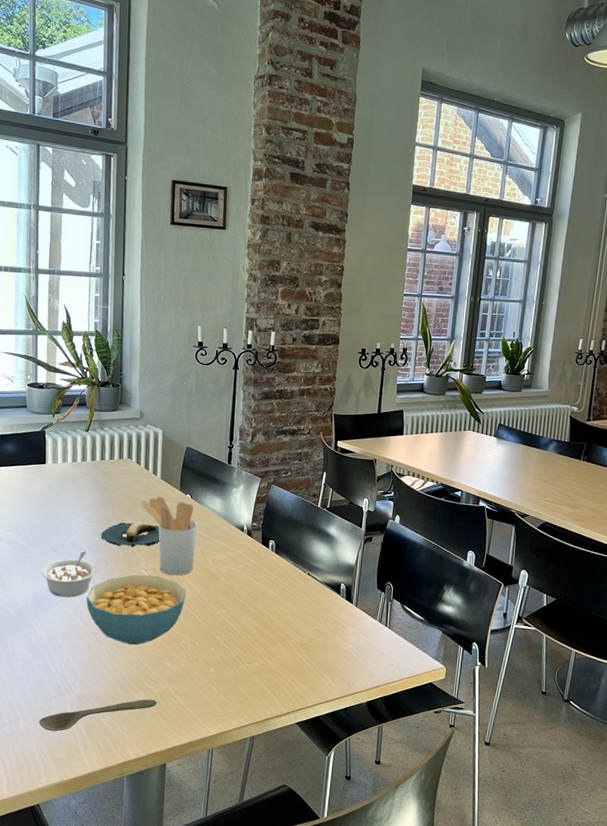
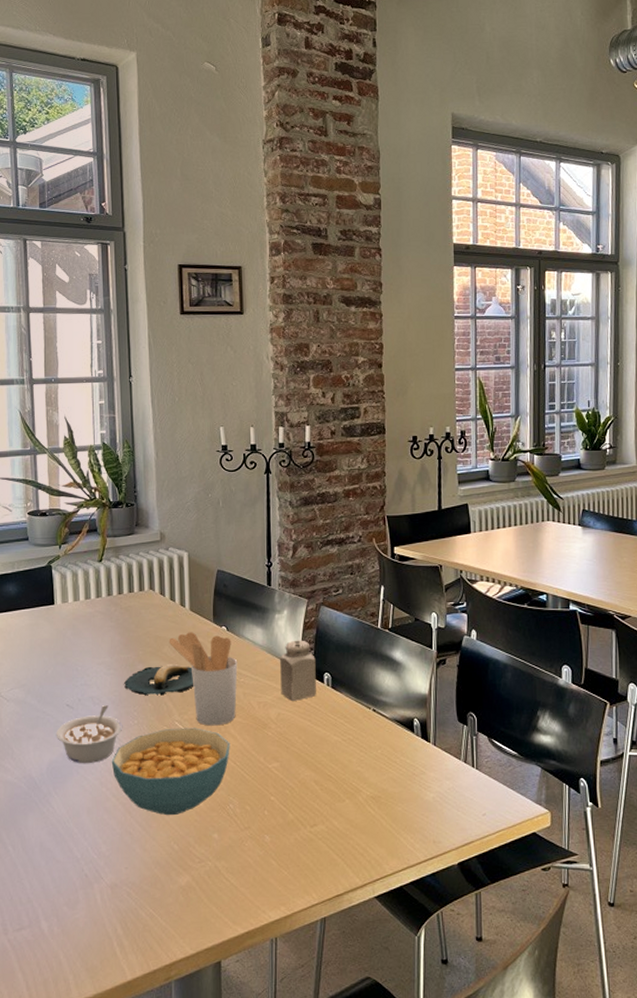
spoon: present [38,699,157,732] -> none [64,882,205,932]
salt shaker: none [232,511,264,561] -> present [280,640,316,701]

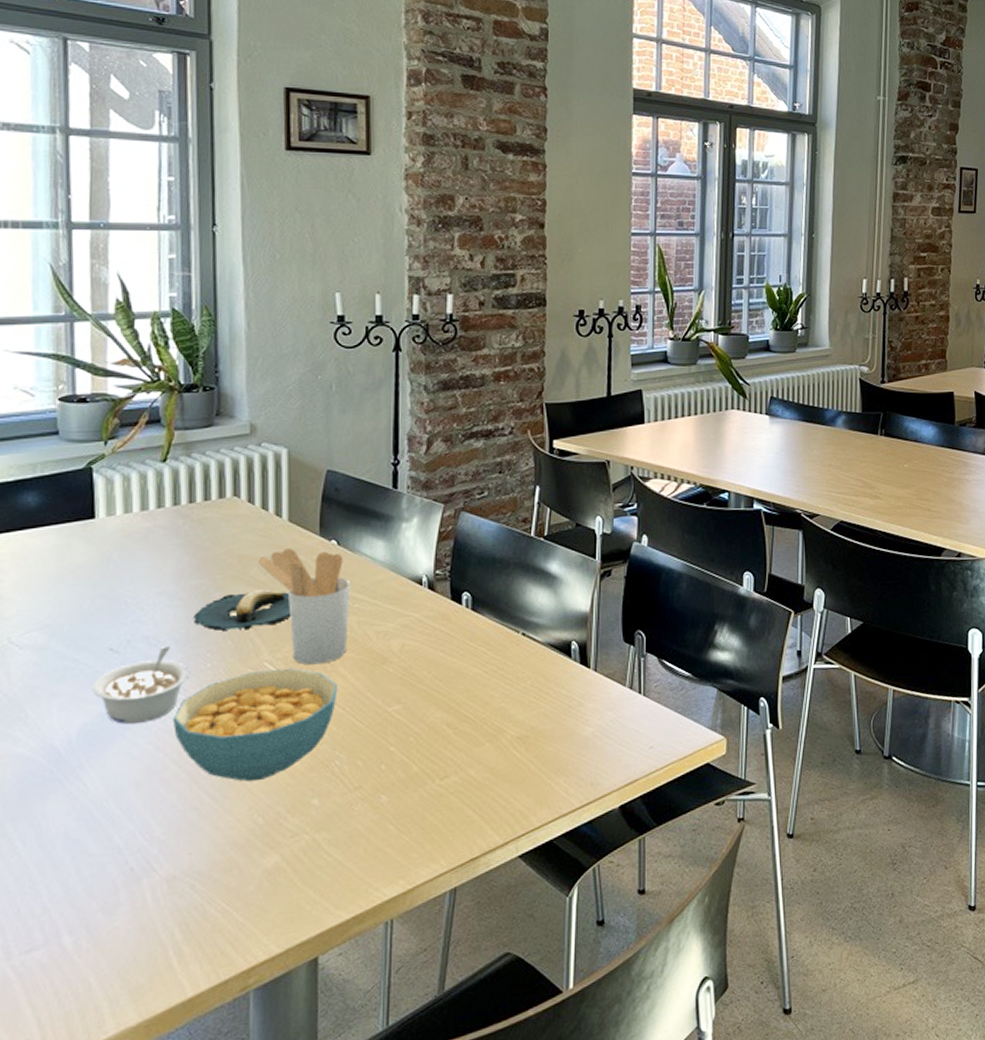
salt shaker: present [280,640,316,701] -> none [406,553,452,628]

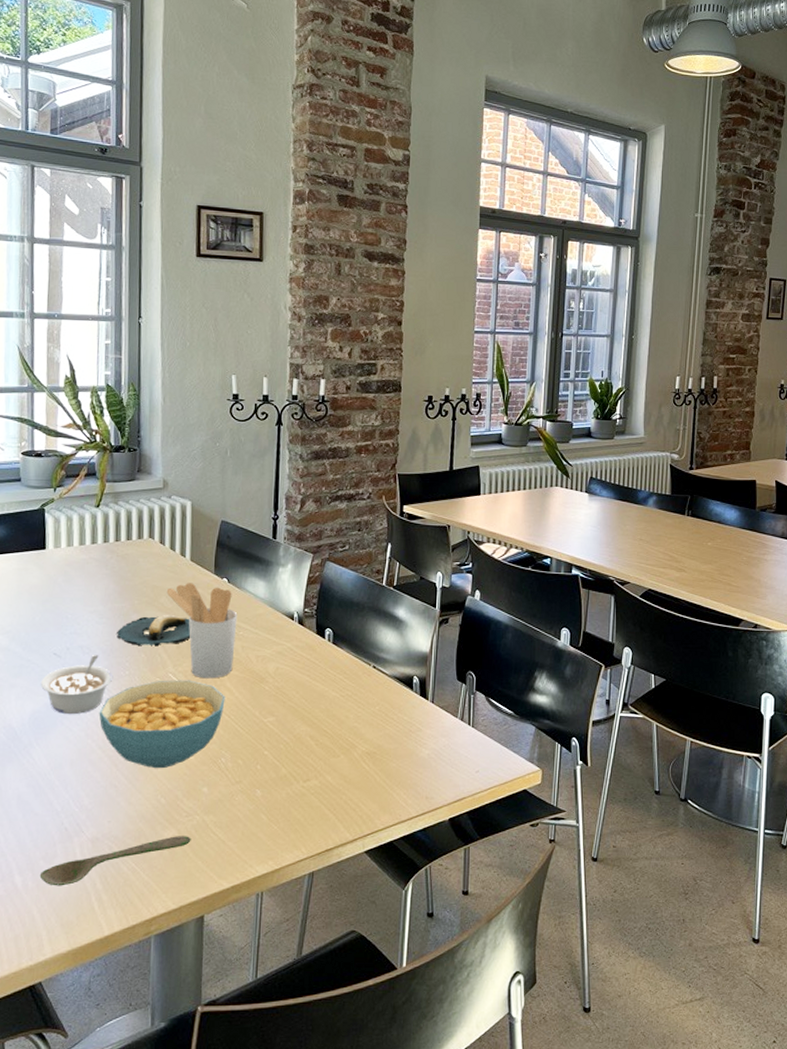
spoon: none [97,861,299,944] -> present [39,836,191,886]

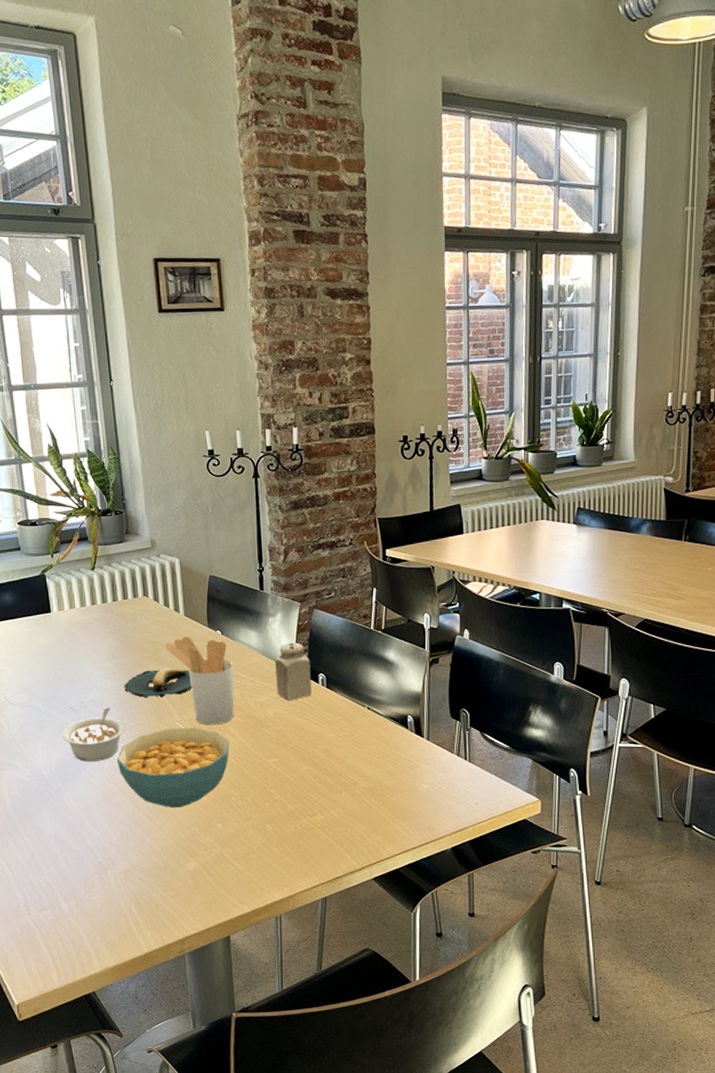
spoon: present [39,836,191,886] -> none [82,867,212,912]
salt shaker: none [280,594,318,655] -> present [275,642,312,701]

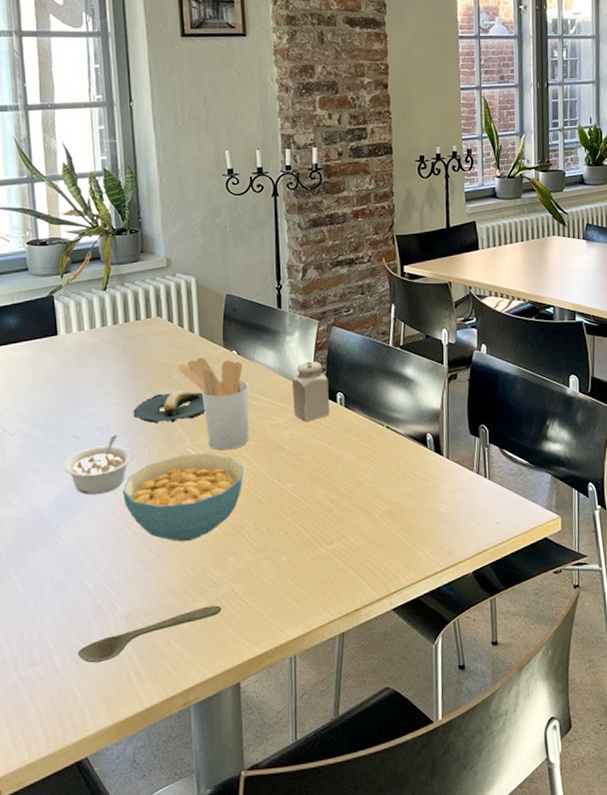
spoon: none [82,867,212,912] -> present [77,605,222,663]

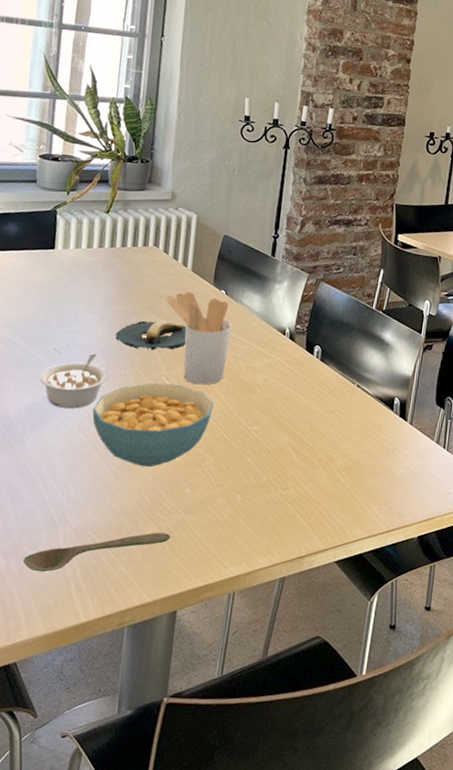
salt shaker: present [292,361,329,422] -> none [270,311,309,369]

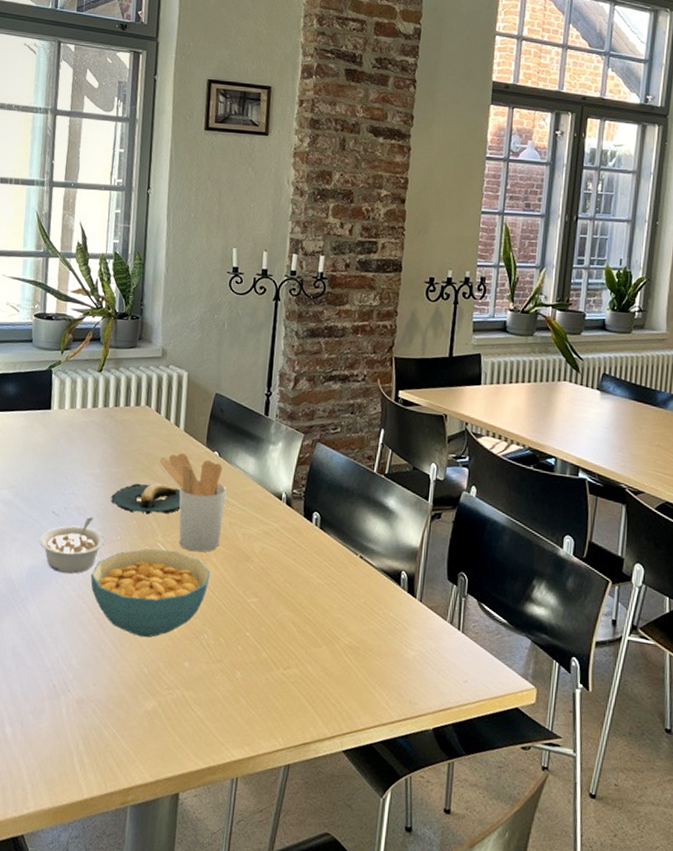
spoon: present [22,532,171,572] -> none [27,707,171,743]

